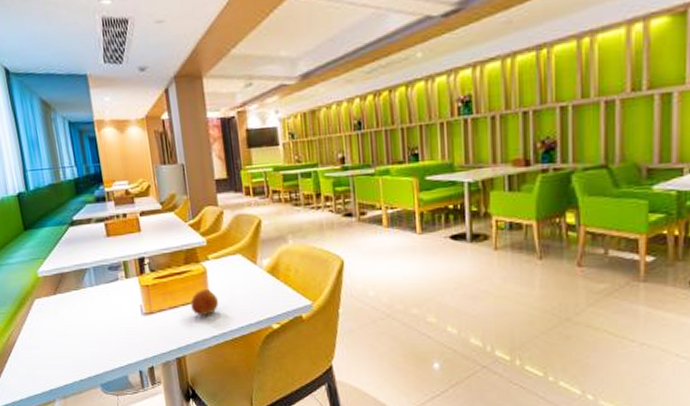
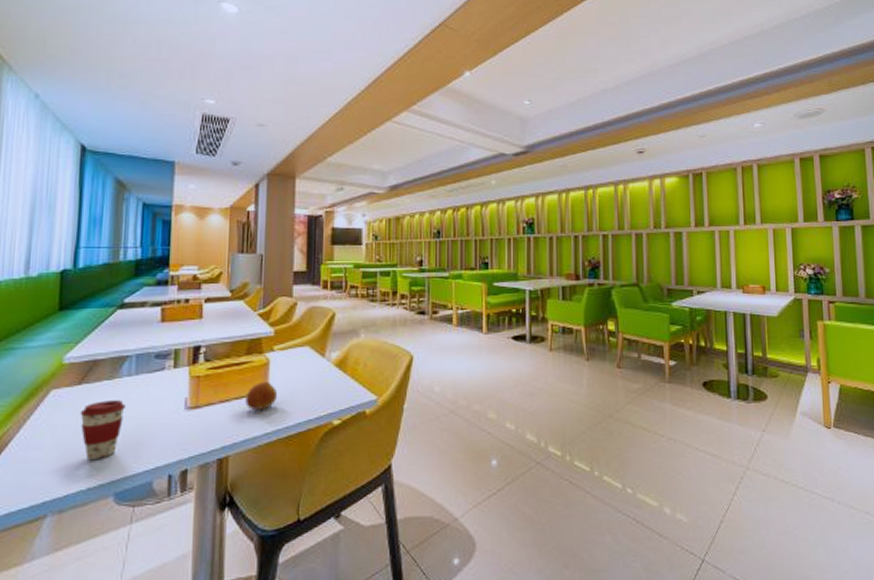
coffee cup: none [60,308,95,357] -> present [80,400,125,459]

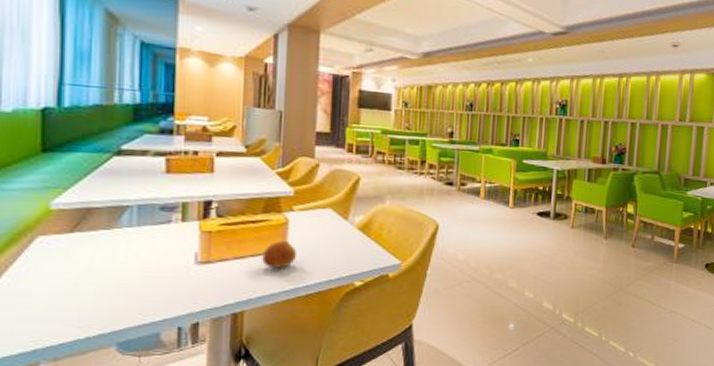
coffee cup: present [80,400,125,459] -> none [73,250,127,309]

